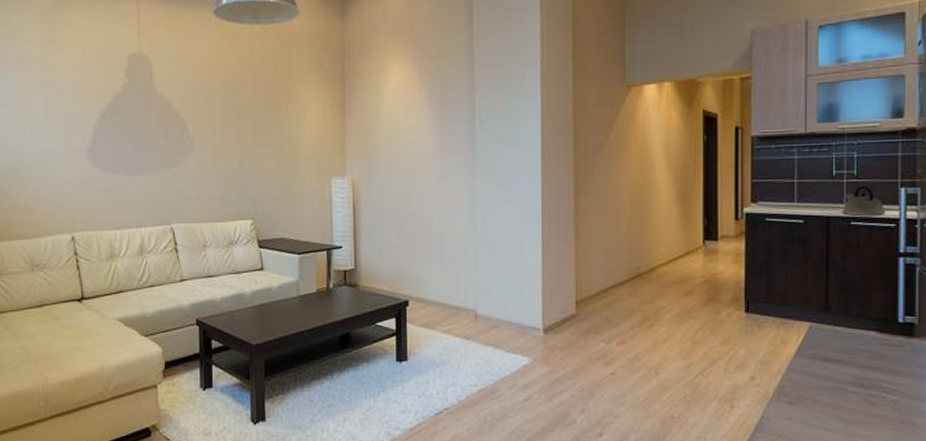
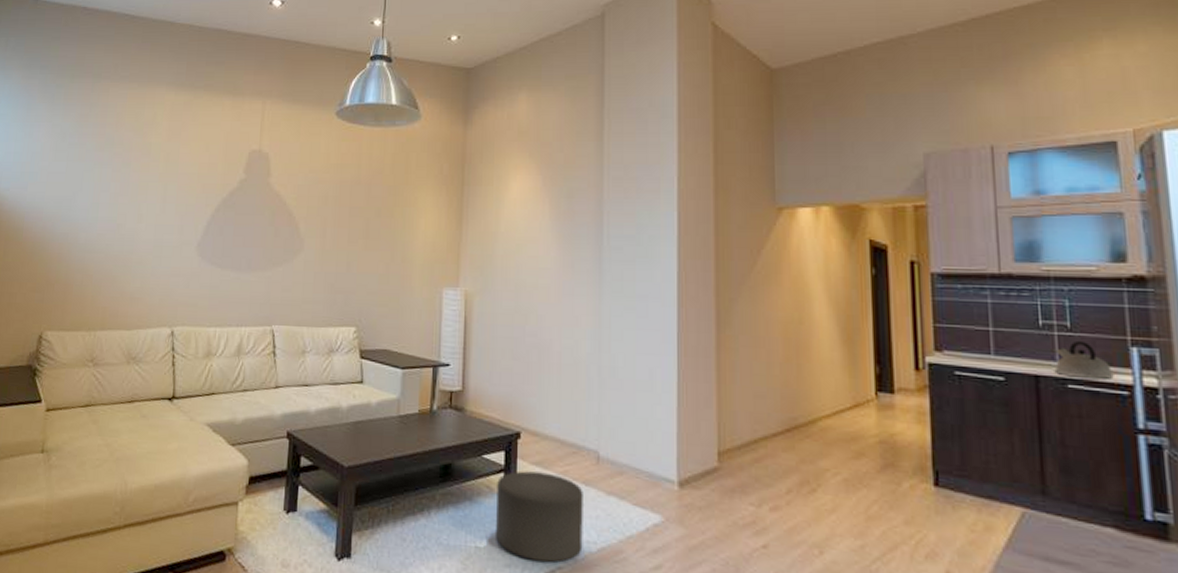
pouf: none [390,332,465,405] -> present [496,471,583,563]

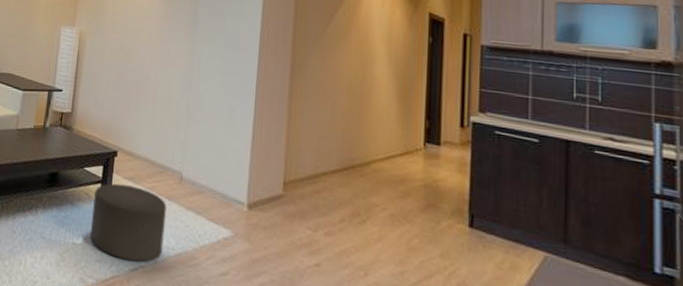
kettle: present [1055,340,1114,379] -> none [585,113,637,149]

